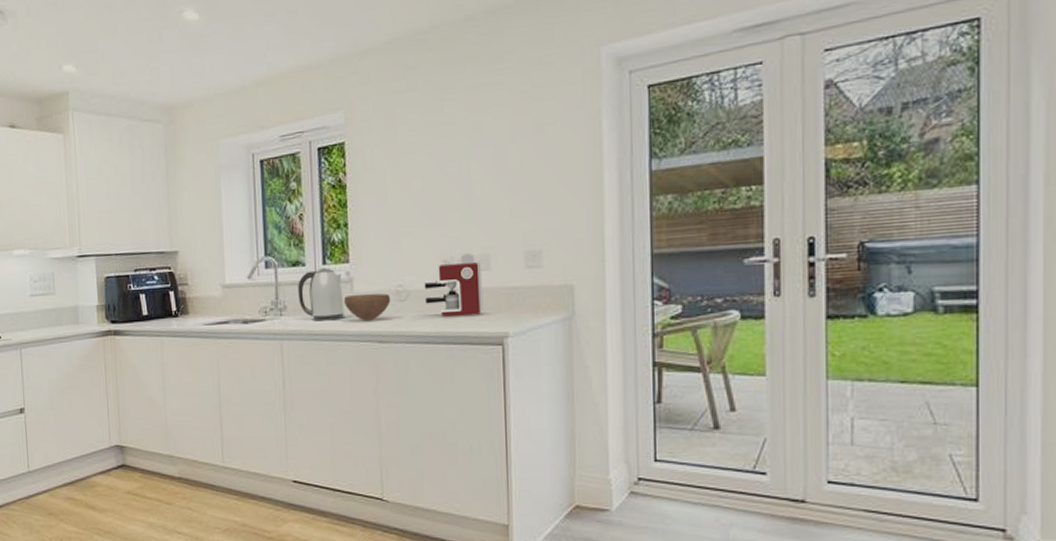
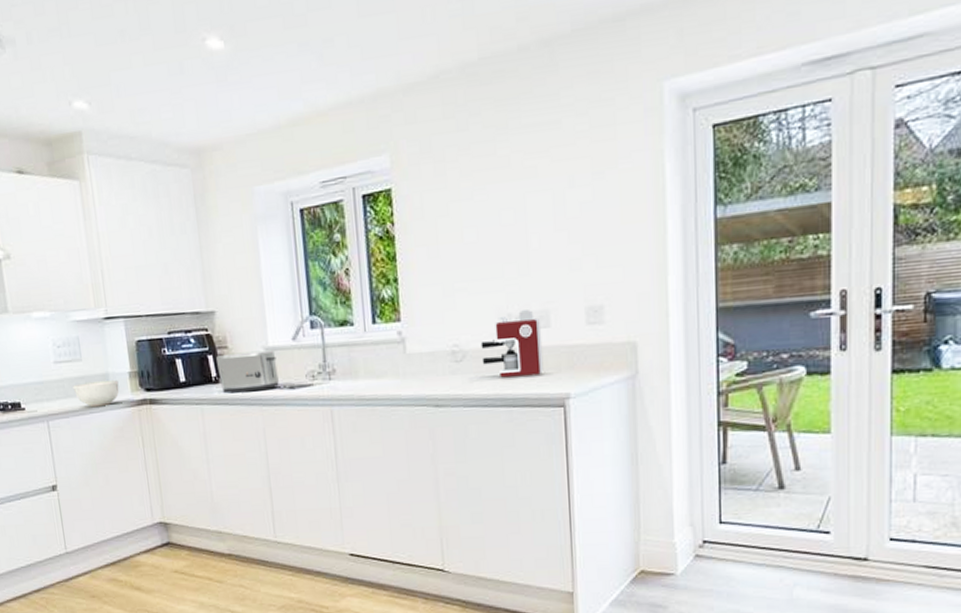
bowl: none [45,313,87,337] -> present [73,380,120,408]
toaster: none [177,287,234,327] -> present [216,350,279,394]
kettle: present [298,268,344,322] -> none [346,327,397,386]
bowl: present [343,293,391,322] -> none [396,354,446,385]

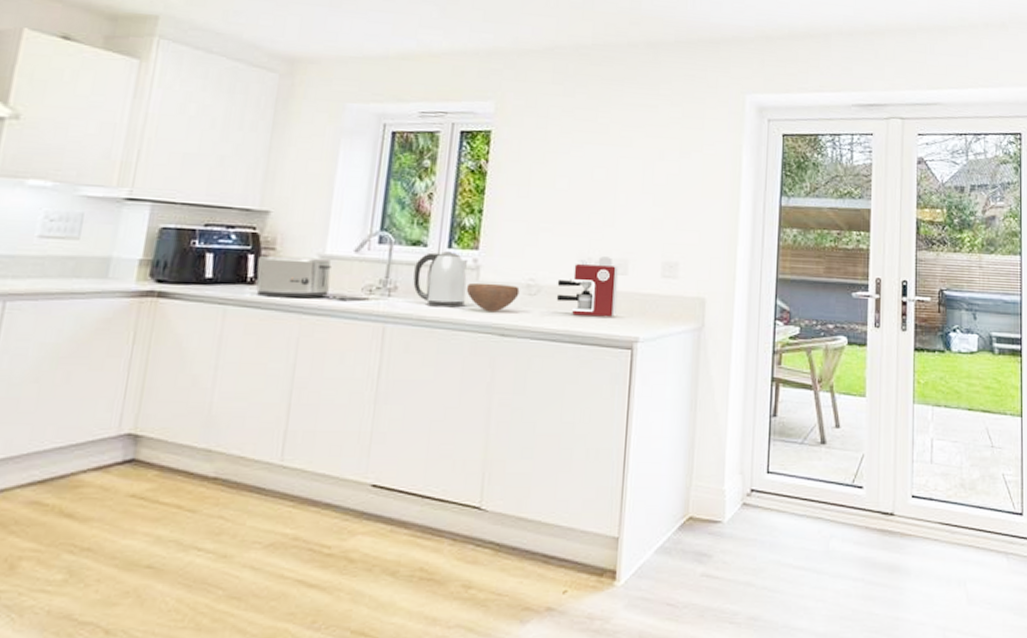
bowl: present [73,380,120,408] -> none [55,264,122,293]
kettle: none [346,327,397,386] -> present [413,251,469,308]
bowl: none [396,354,446,385] -> present [466,282,520,313]

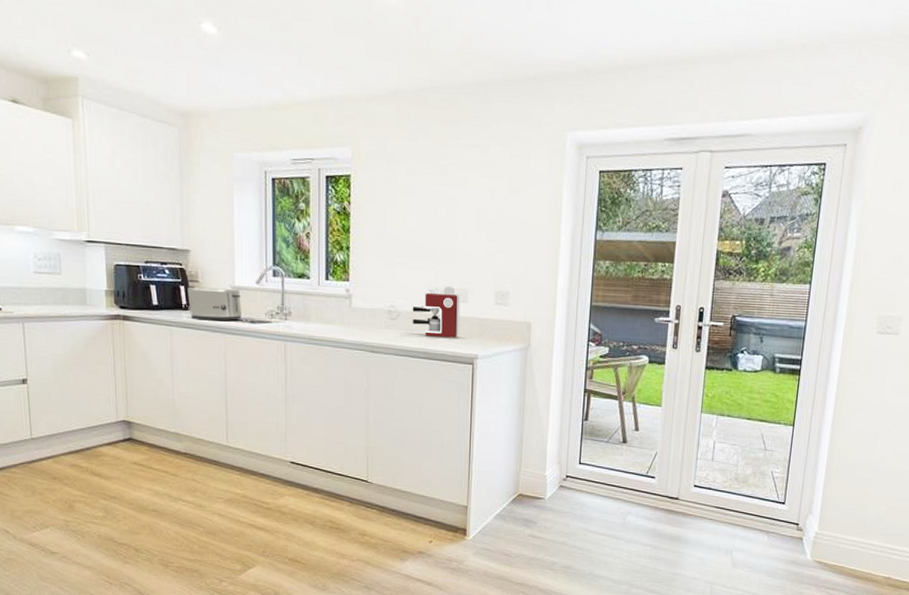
kettle: present [413,251,469,308] -> none [302,283,342,330]
bowl: present [466,282,520,313] -> none [342,309,383,334]

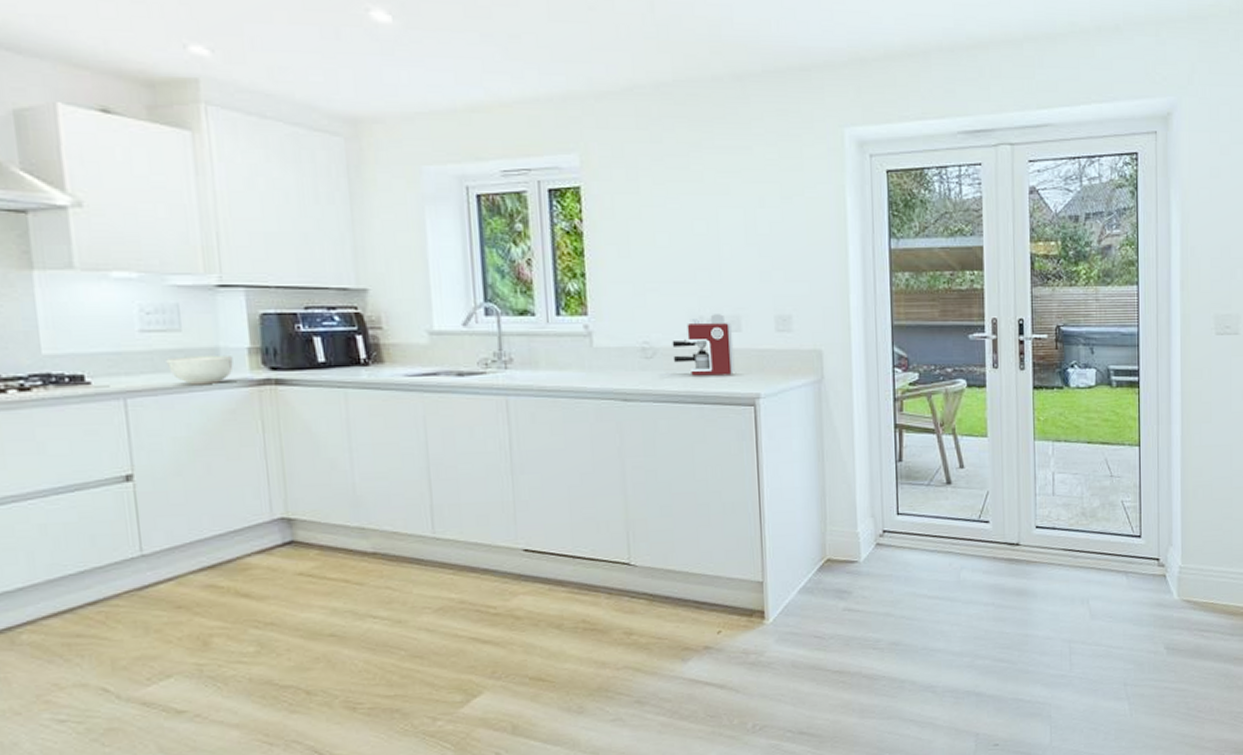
bowl: none [50,294,95,317] -> present [166,356,234,385]
toaster: present [188,286,241,322] -> none [367,334,445,378]

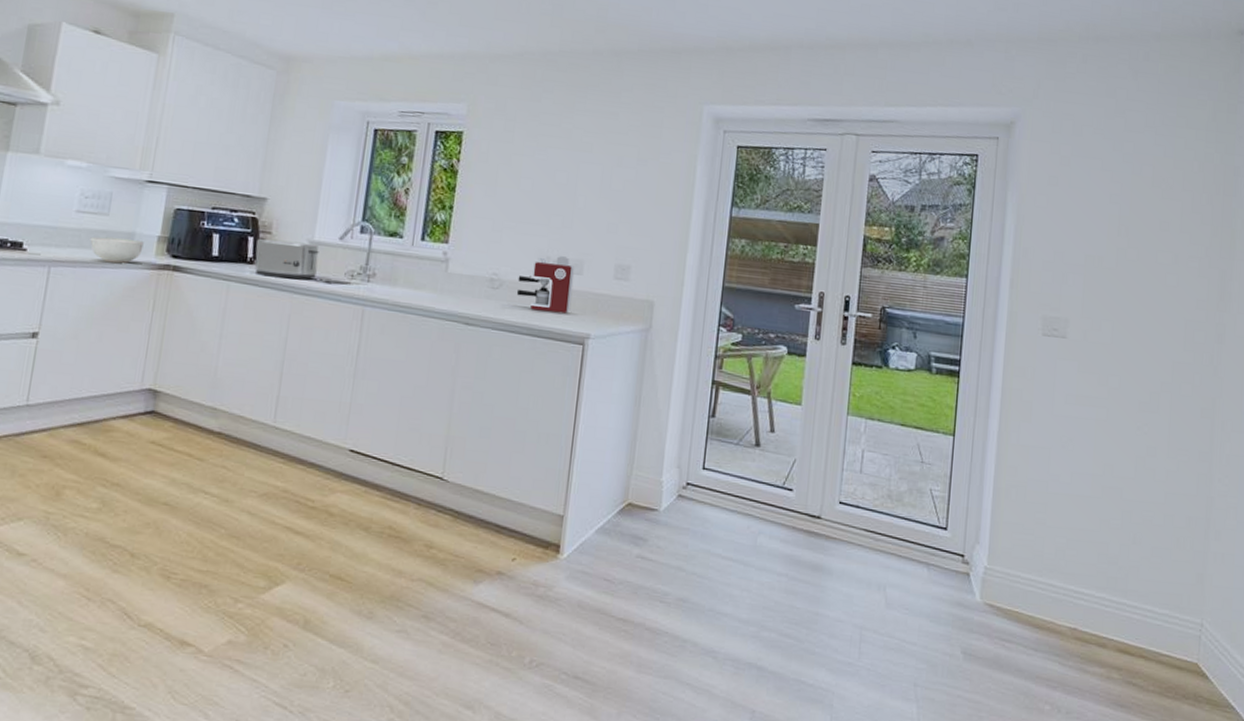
toaster: none [367,334,445,378] -> present [255,238,319,280]

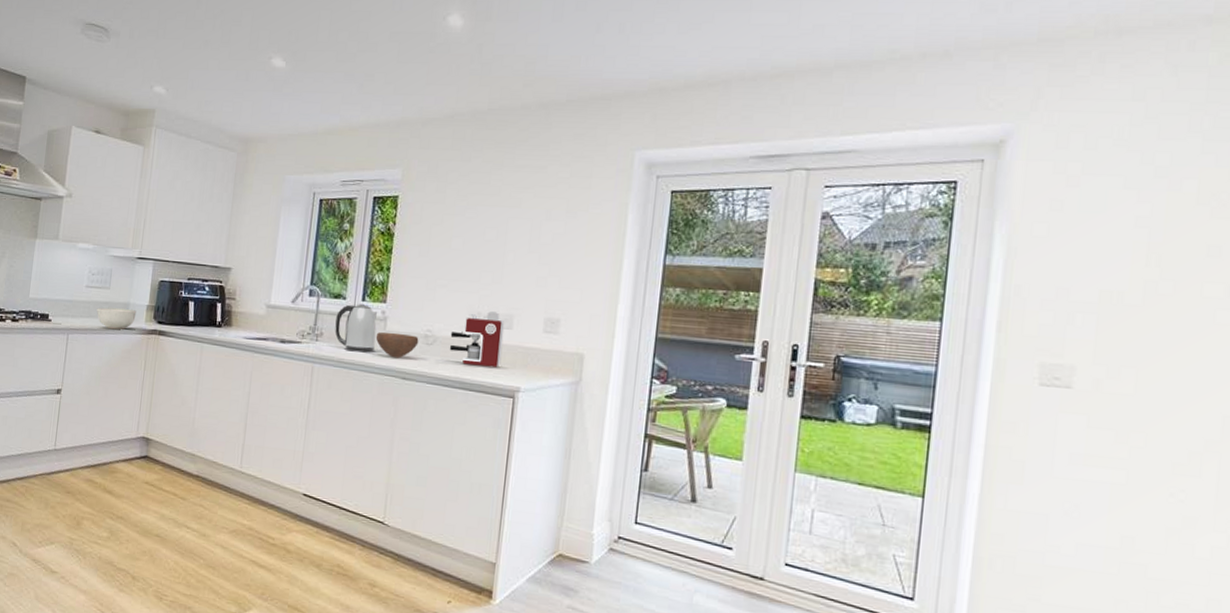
toaster: present [255,238,319,280] -> none [223,304,275,340]
kettle: none [389,243,439,296] -> present [335,304,378,353]
bowl: none [436,274,484,303] -> present [375,332,419,359]

